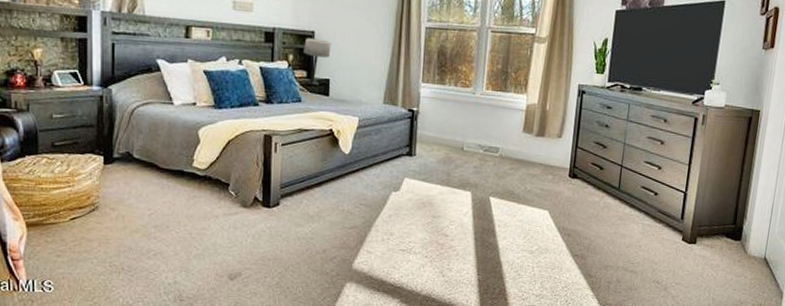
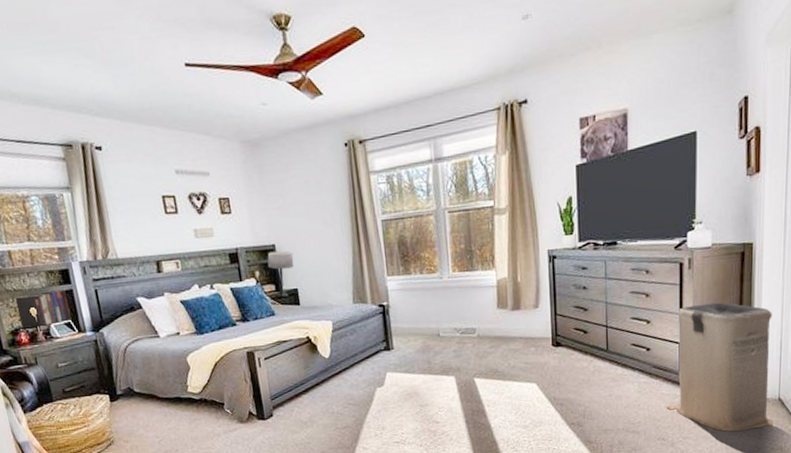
books: none [18,34,79,72] -> present [15,290,71,329]
laundry basket: none [665,158,769,284] -> present [667,302,772,432]

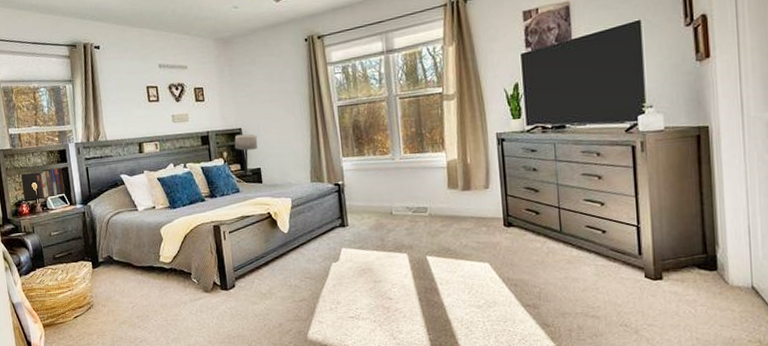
laundry basket: present [667,302,772,432] -> none [627,185,747,321]

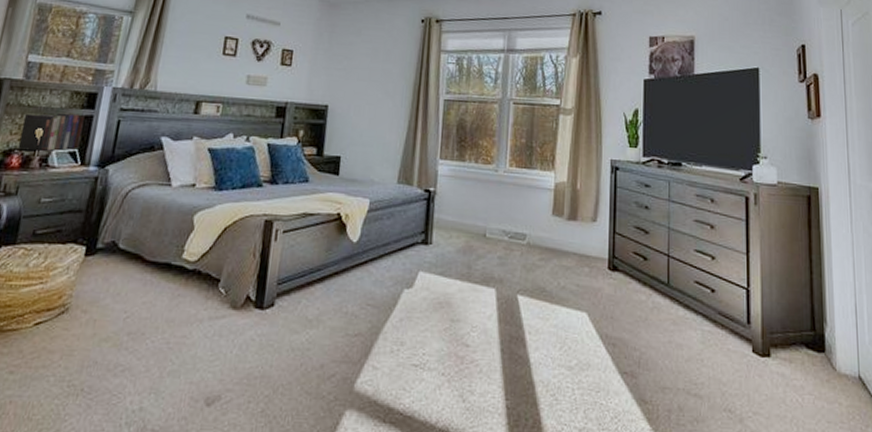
table lamp: present [234,134,258,177] -> none [314,112,345,165]

